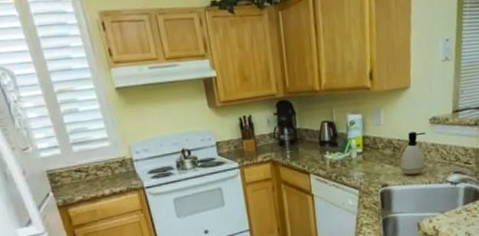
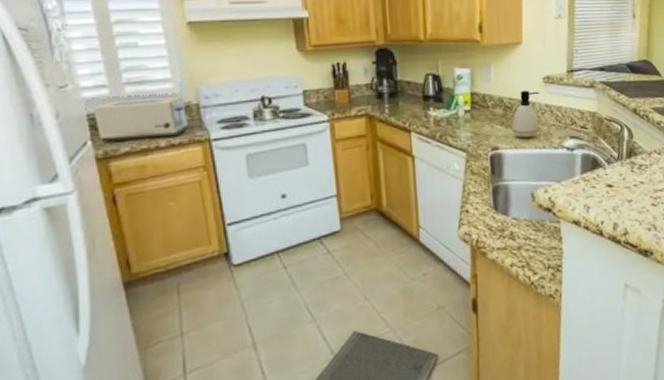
toaster: none [50,153,126,193] -> present [93,97,189,142]

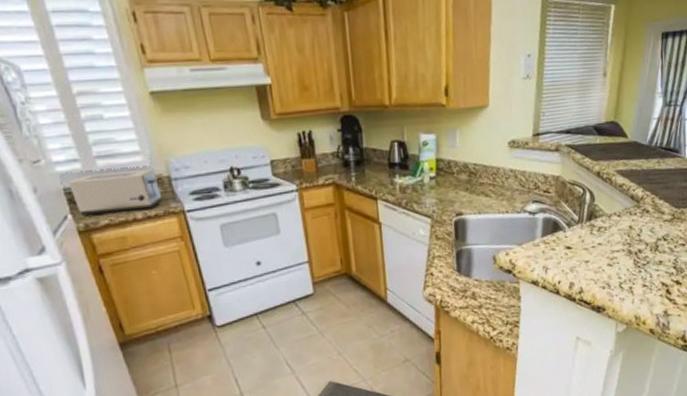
soap dispenser: present [511,90,539,138] -> none [476,155,504,204]

